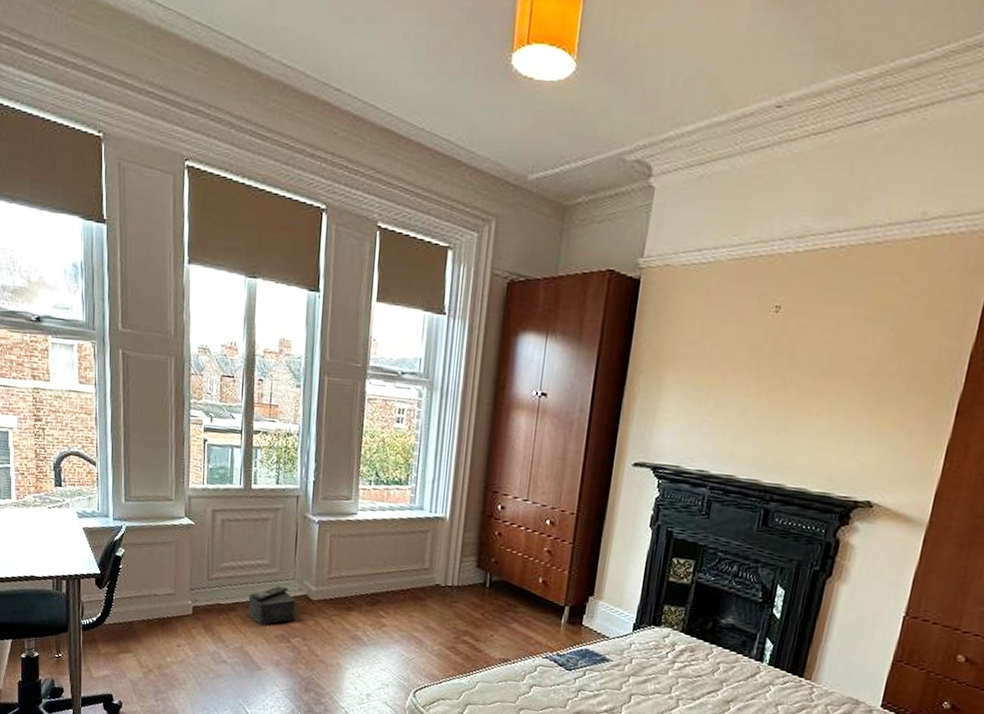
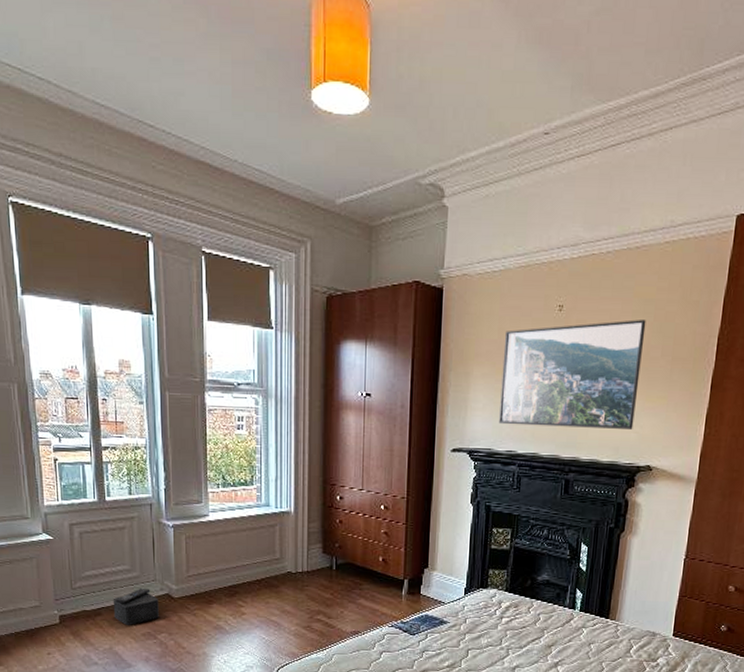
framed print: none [692,327,882,457] -> present [499,320,646,429]

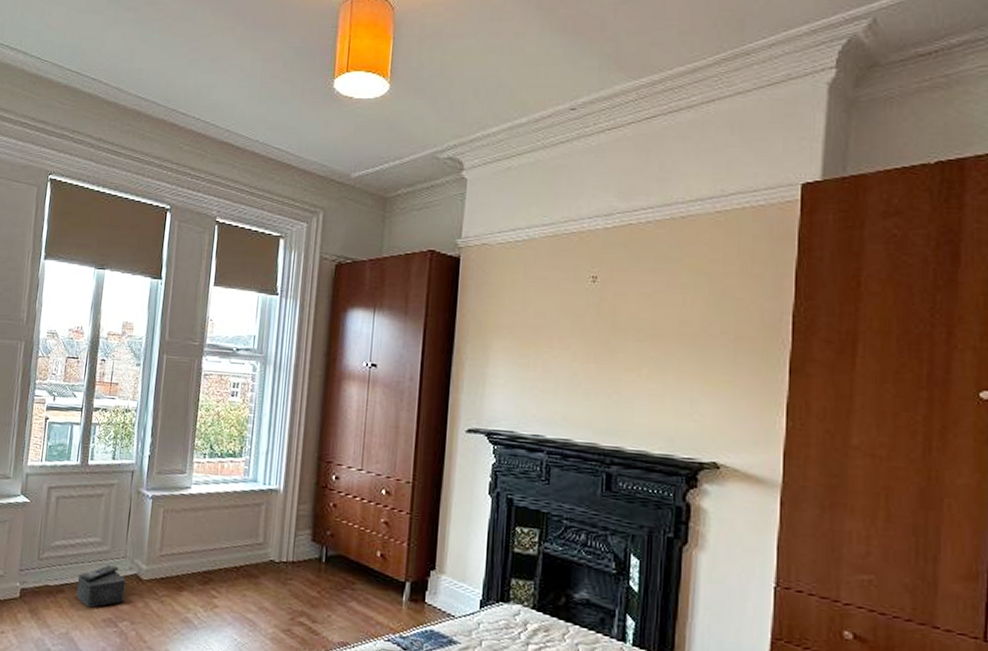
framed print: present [499,320,646,429] -> none [523,293,699,417]

